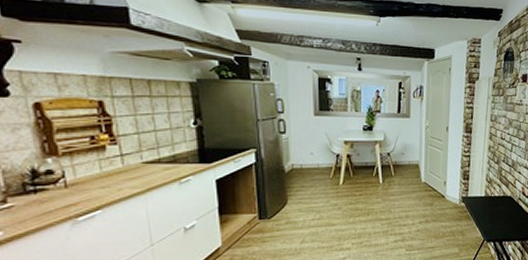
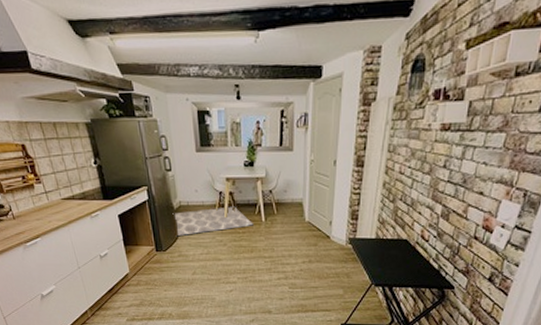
rug: none [283,169,371,202] -> present [172,206,253,237]

